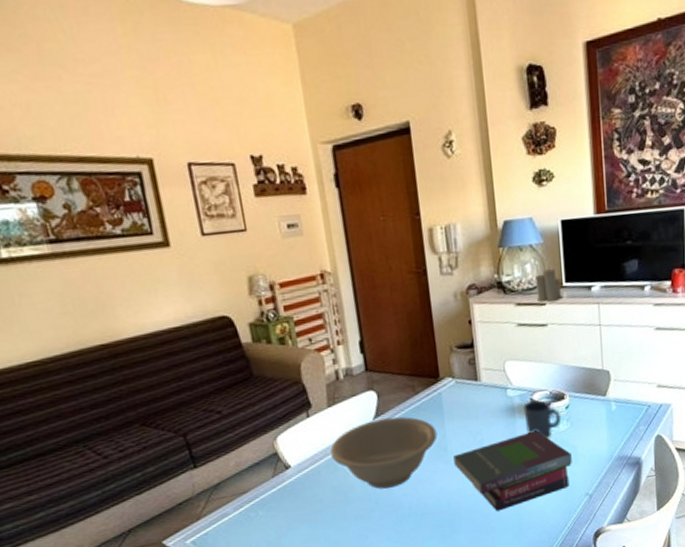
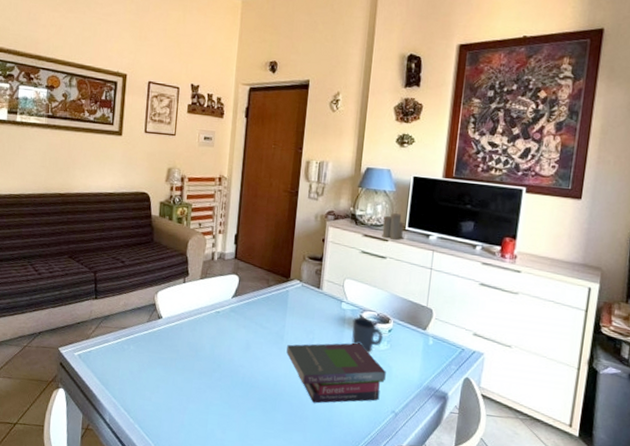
decorative bowl: present [329,416,438,489] -> none [193,298,279,357]

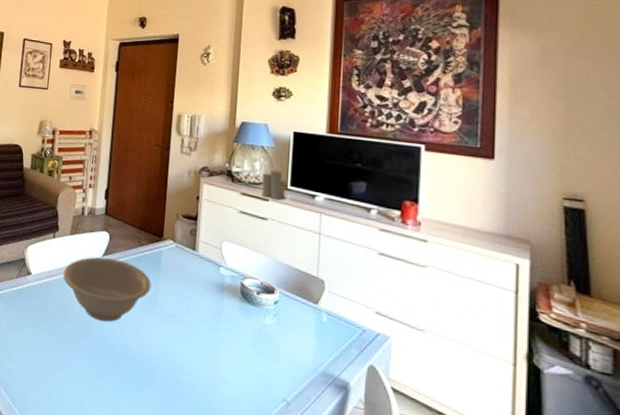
decorative bowl: none [193,298,279,357] -> present [62,256,152,322]
books: present [286,342,386,404] -> none [160,311,274,385]
mug: present [351,317,384,353] -> none [231,285,269,327]

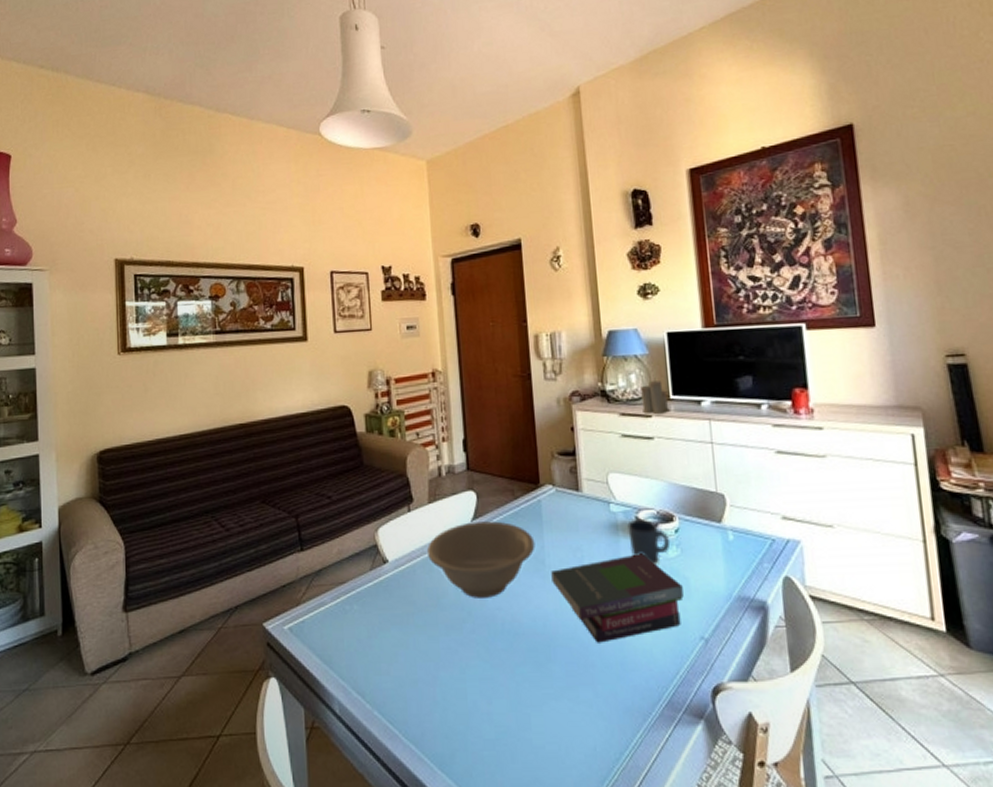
books: none [160,311,274,385] -> present [551,553,684,643]
mug: none [231,285,269,327] -> present [627,520,671,564]

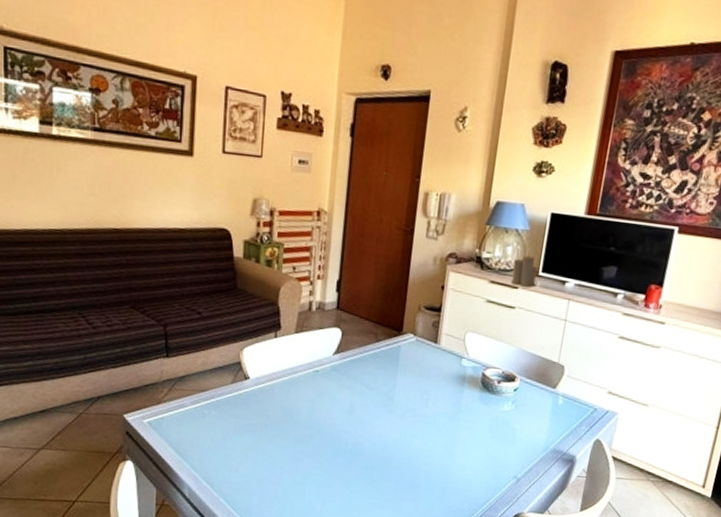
decorative bowl: present [426,521,535,598] -> none [287,355,388,422]
books: present [551,553,684,643] -> none [397,403,509,470]
mug: present [627,520,671,564] -> none [471,375,508,414]

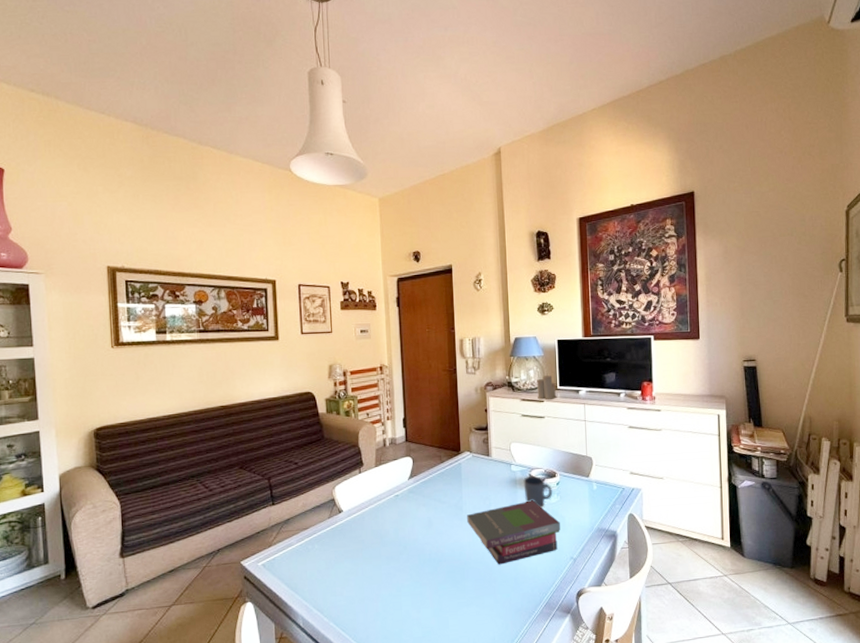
books: none [397,403,509,470] -> present [467,500,560,565]
mug: none [471,375,508,414] -> present [523,476,553,508]

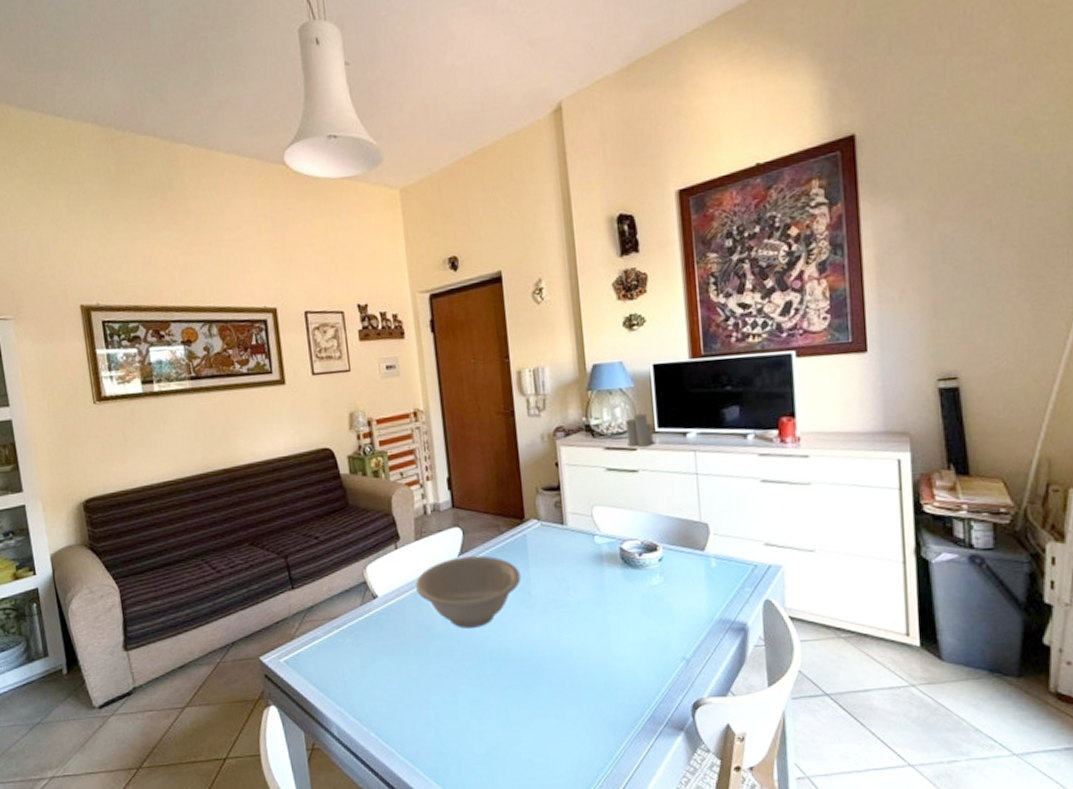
decorative bowl: none [373,479,456,537] -> present [415,555,522,629]
books: present [467,500,560,565] -> none [537,582,666,666]
mug: present [523,476,553,508] -> none [612,550,654,592]

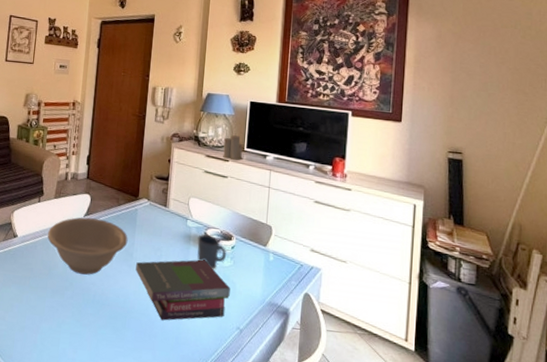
books: none [537,582,666,666] -> present [136,259,230,321]
mug: none [612,550,654,592] -> present [196,235,227,269]

